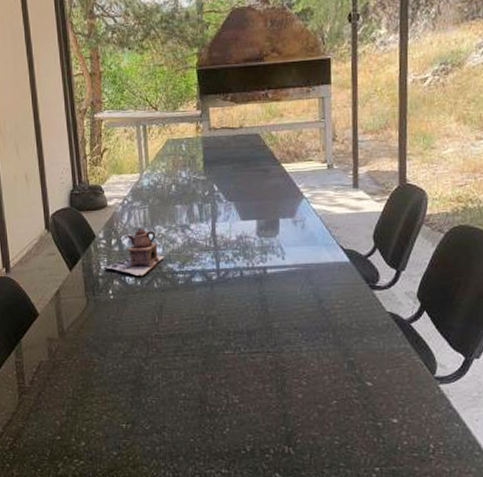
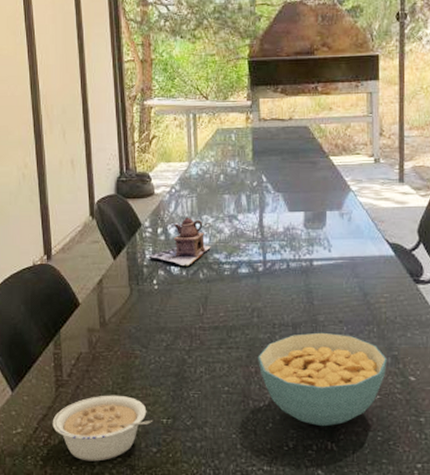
legume: none [16,401,113,464] -> present [52,395,153,462]
cereal bowl: none [213,339,343,431] -> present [258,332,387,427]

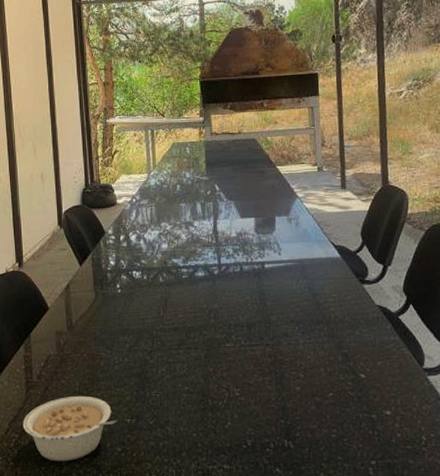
teapot: present [148,217,211,267] -> none [112,224,170,271]
cereal bowl: present [258,332,387,427] -> none [215,332,338,425]

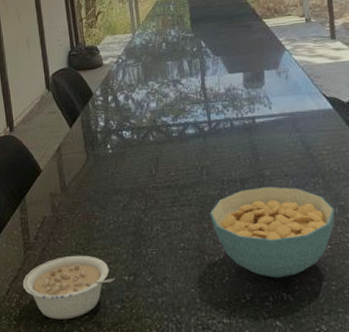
cereal bowl: none [215,332,338,425] -> present [210,186,335,278]

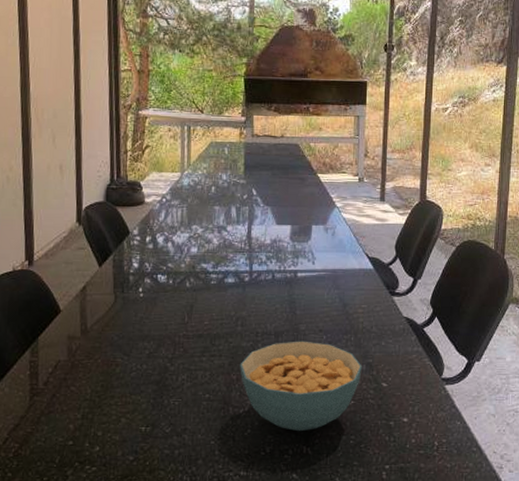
legume: present [22,255,116,320] -> none [24,403,132,472]

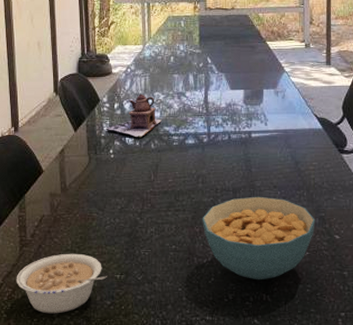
legume: none [24,403,132,472] -> present [16,253,108,314]
teapot: none [135,226,199,275] -> present [105,94,162,138]

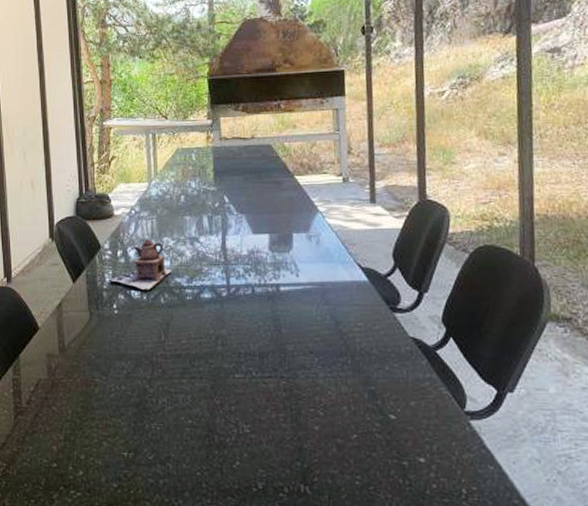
legume: present [16,253,108,314] -> none [11,424,114,496]
cereal bowl: present [202,196,315,281] -> none [223,363,364,468]

